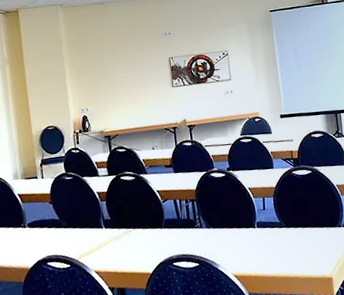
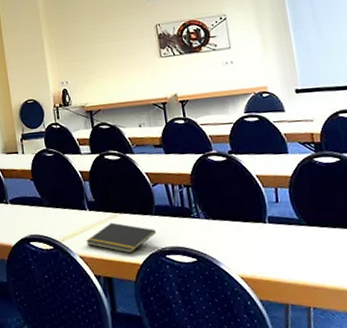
notepad: none [102,237,166,265] -> present [86,222,157,254]

